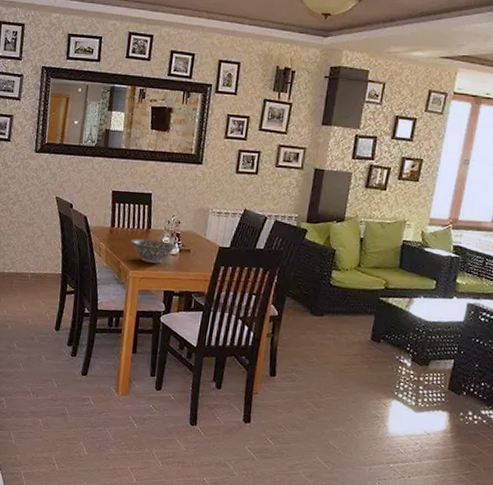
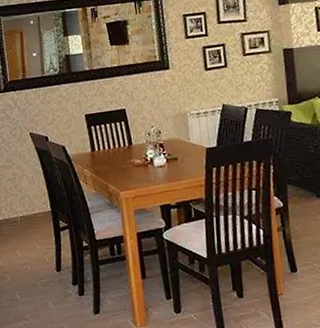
decorative bowl: present [131,238,178,264] -> none [115,154,164,180]

